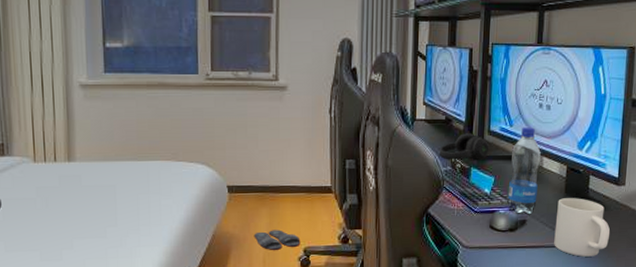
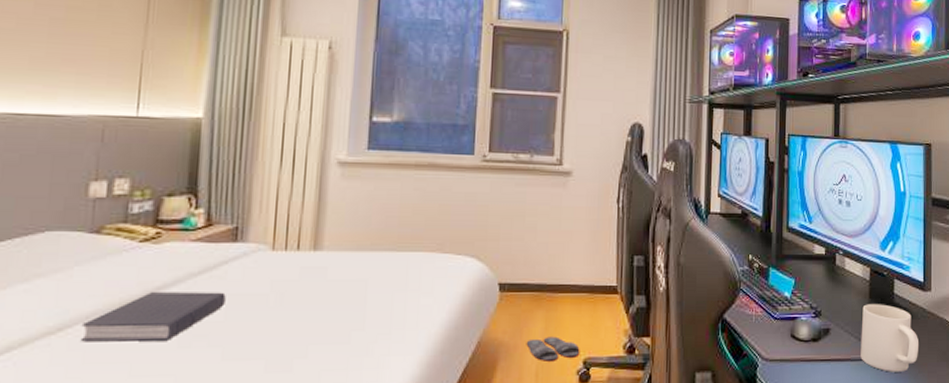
headphones: present [439,131,489,161] -> none [735,227,789,260]
bottle: present [507,127,541,215] -> none [809,225,842,323]

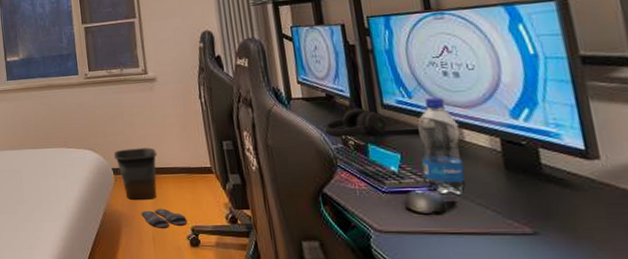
waste bin: none [503,259,558,326] -> present [113,148,157,201]
headphones: none [735,227,789,260] -> present [324,106,388,138]
bottle: none [809,225,842,323] -> present [417,97,466,196]
mug: present [861,304,919,372] -> none [497,175,594,248]

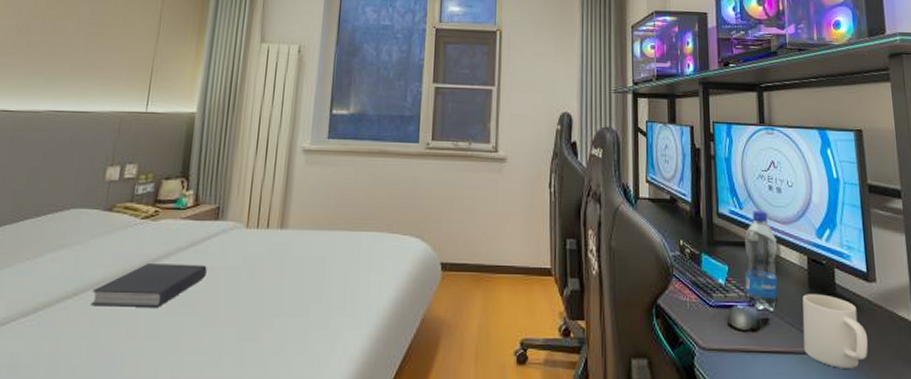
waste bin: present [113,148,157,201] -> none [445,240,495,305]
slippers: present [141,209,188,228] -> none [466,316,517,341]
headphones: present [324,106,388,138] -> none [665,212,720,246]
mug: none [497,175,594,248] -> present [802,294,868,368]

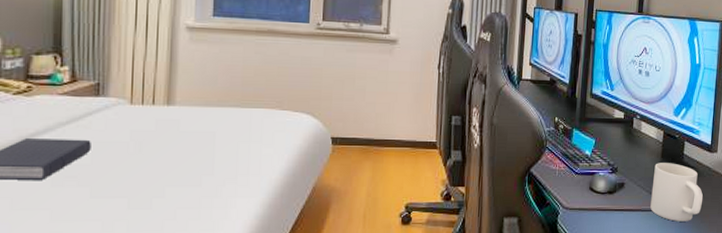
bottle: present [744,211,779,312] -> none [607,92,640,178]

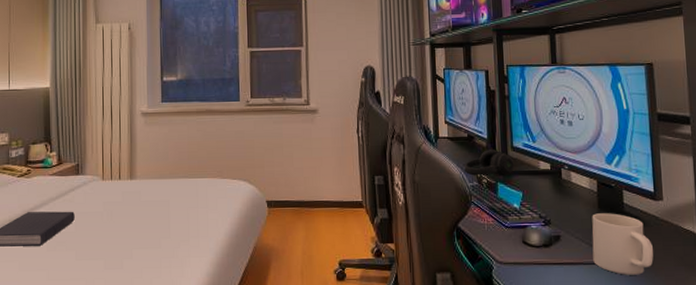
headphones: none [543,93,591,123] -> present [464,147,514,176]

